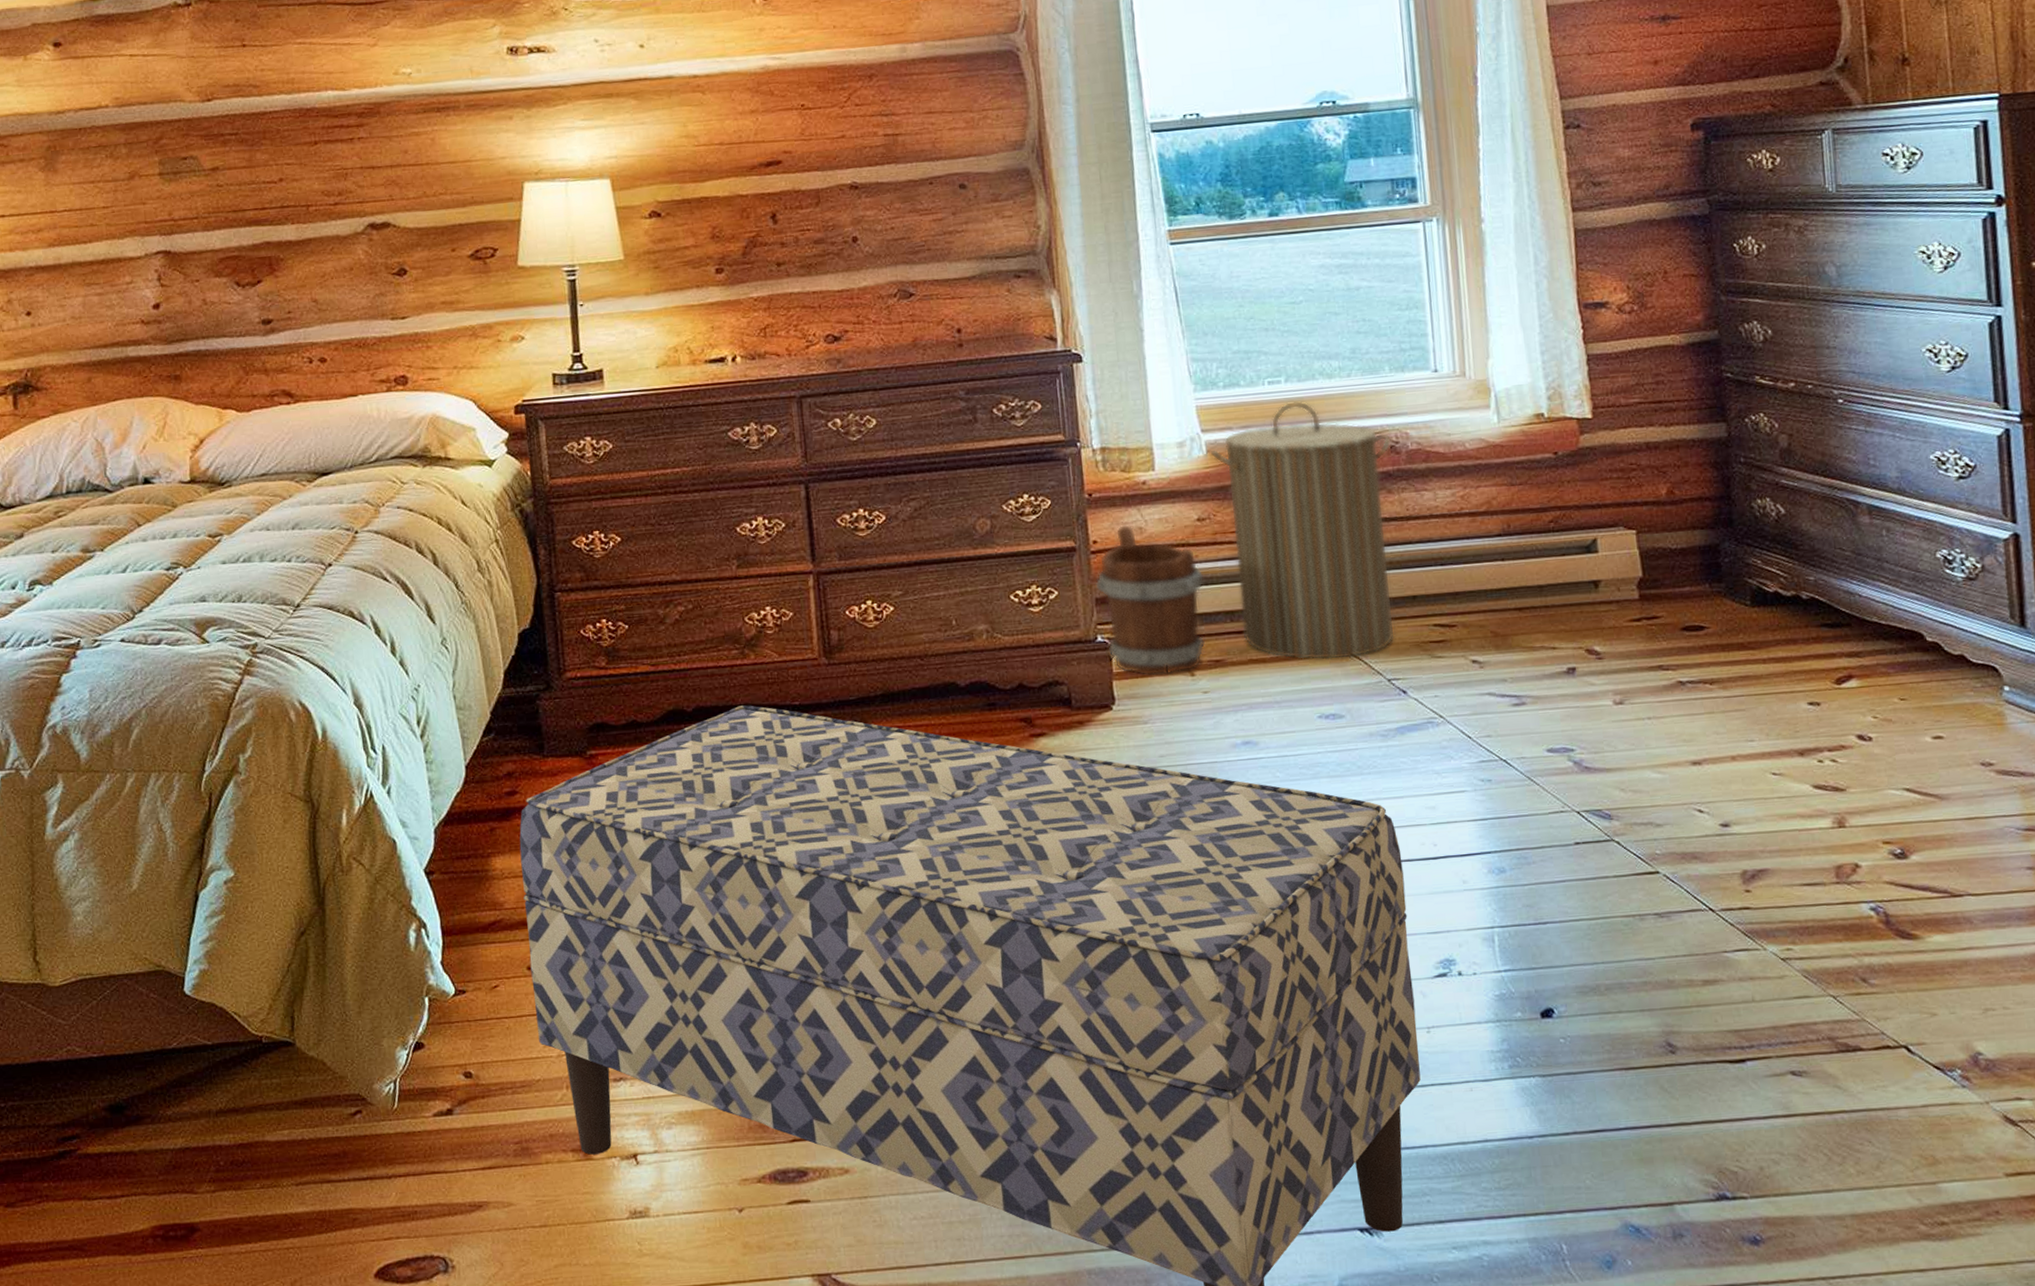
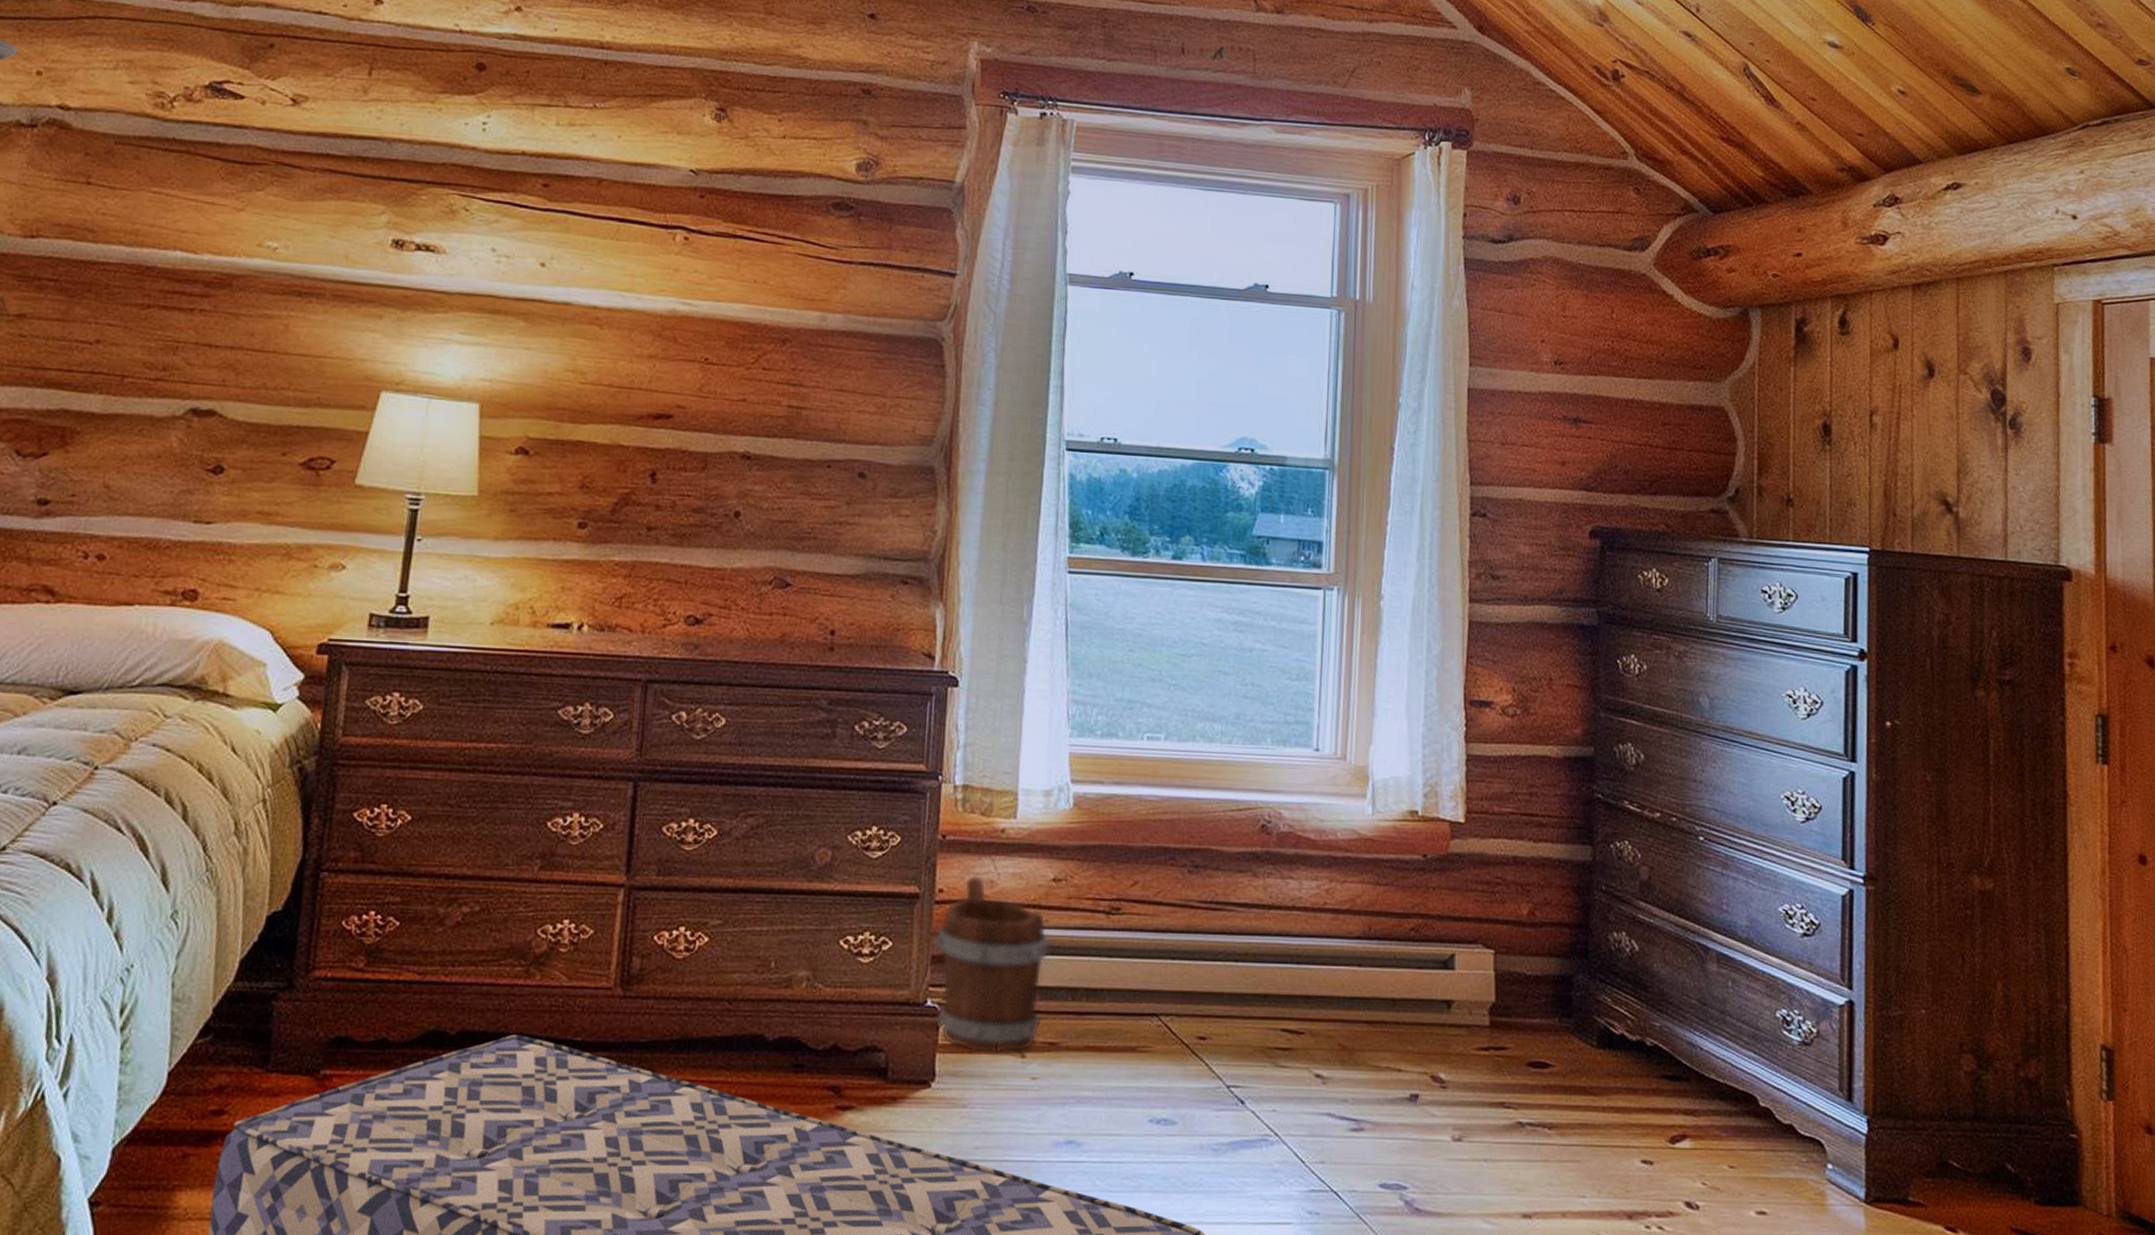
laundry hamper: present [1210,400,1395,660] -> none [1077,761,1265,1058]

